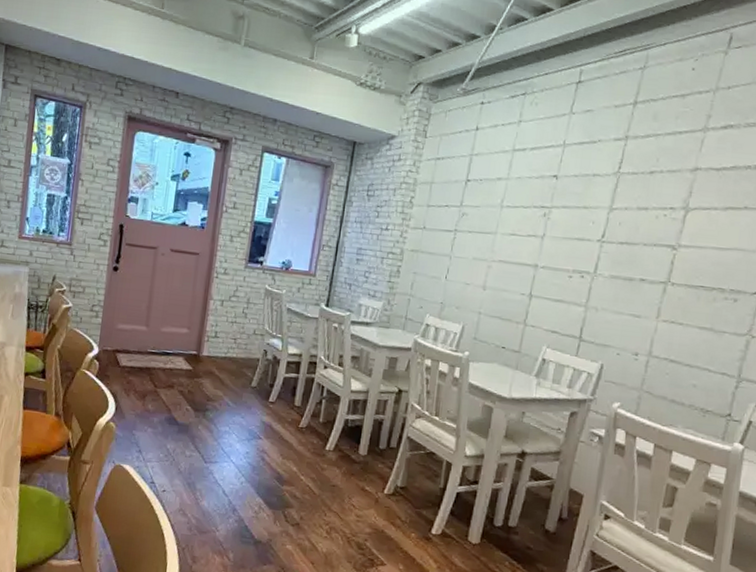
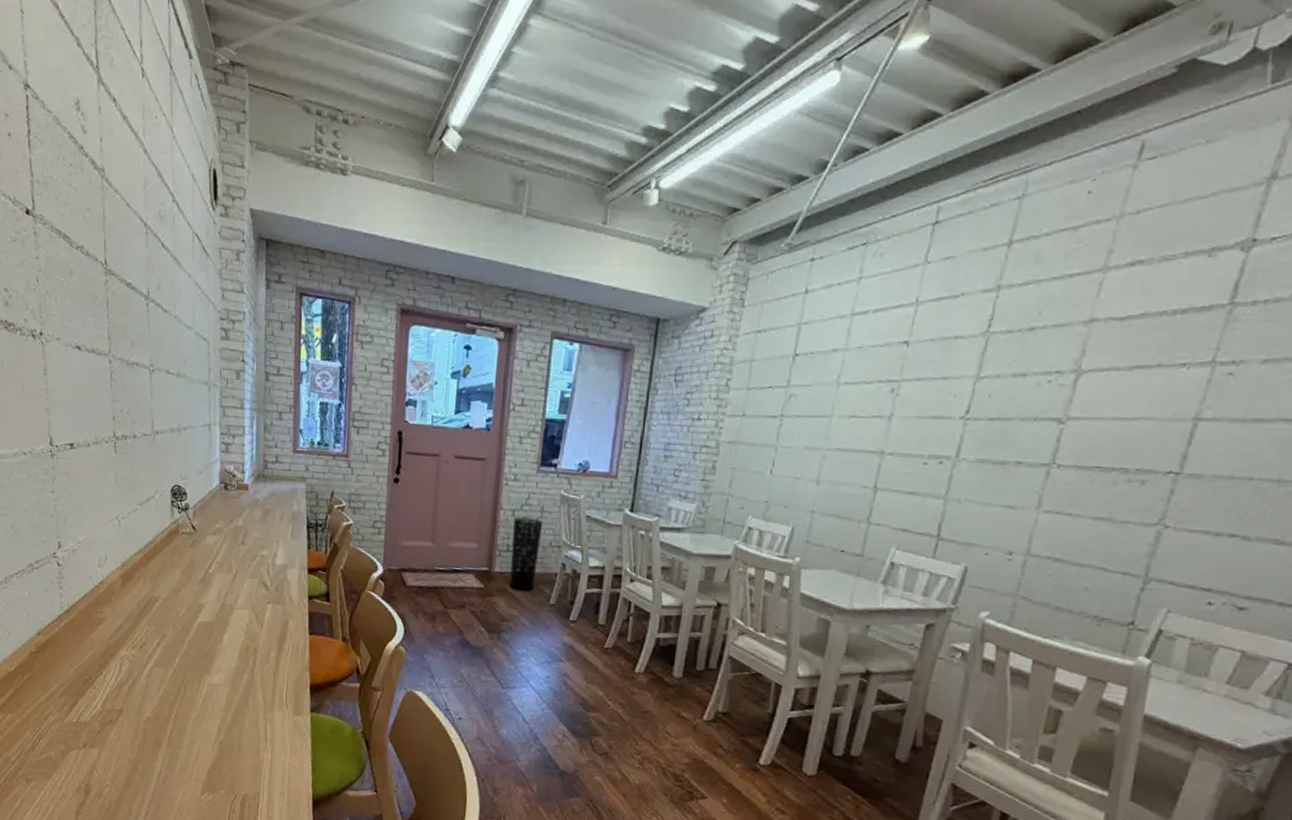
umbrella stand: none [215,307,249,375] -> present [509,517,543,592]

